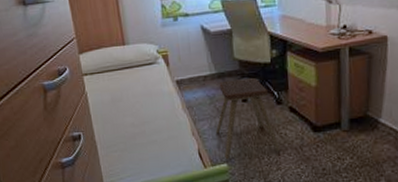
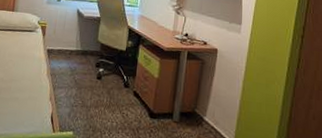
music stool: present [215,78,281,160] -> none [69,58,121,130]

